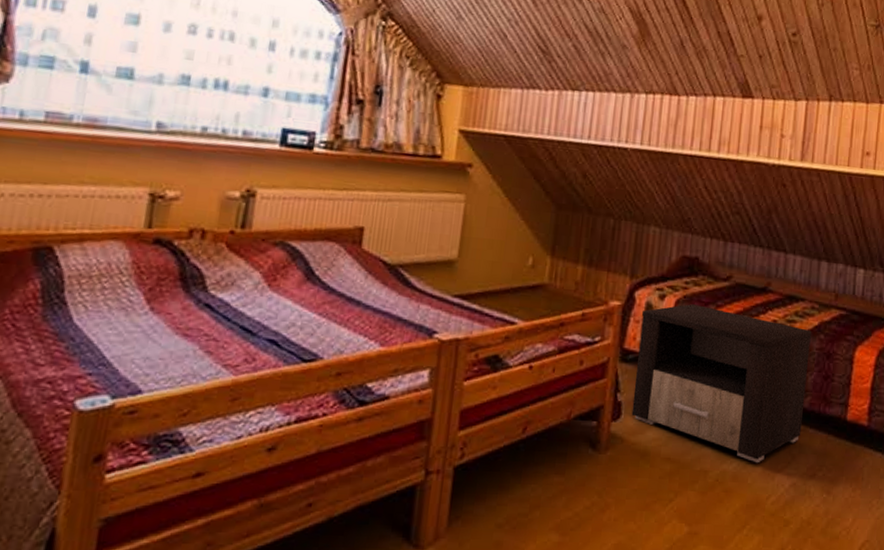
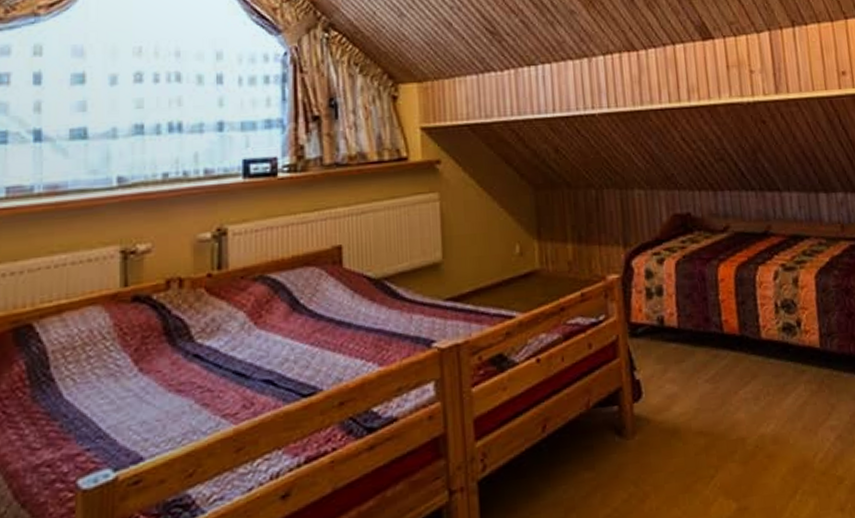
nightstand: present [631,304,812,464] -> none [643,262,836,421]

